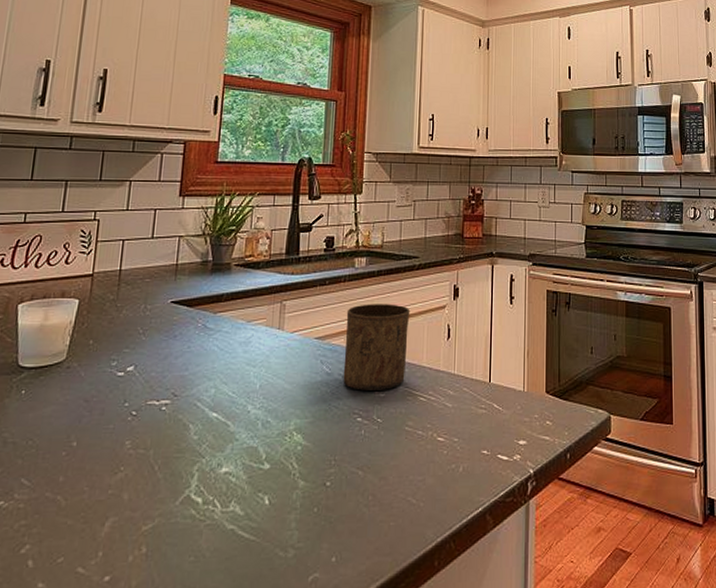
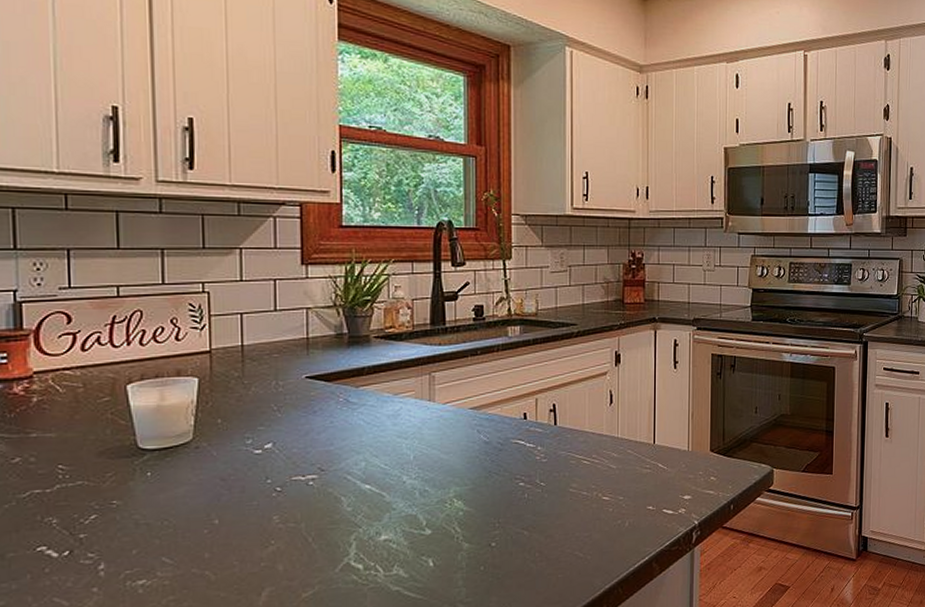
cup: present [343,304,411,391] -> none [502,372,570,457]

